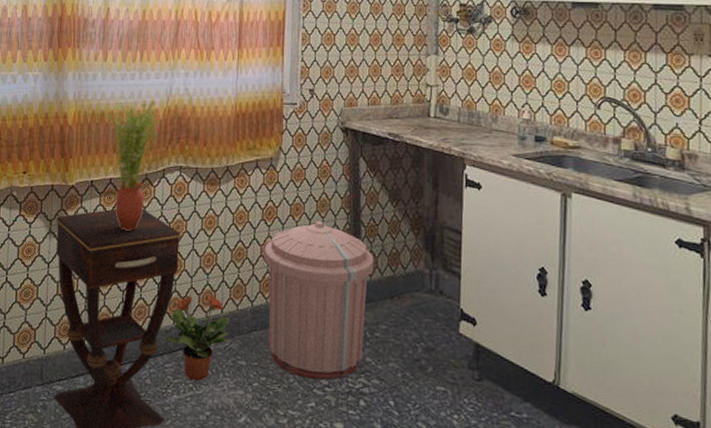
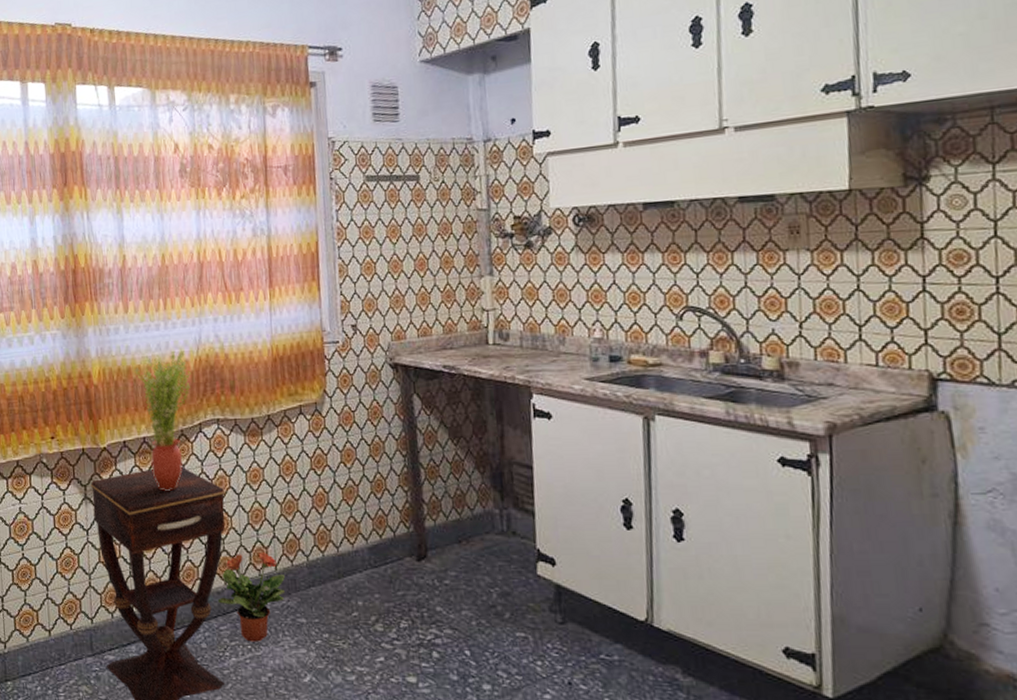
trash can: present [264,220,374,381] -> none [315,465,438,633]

